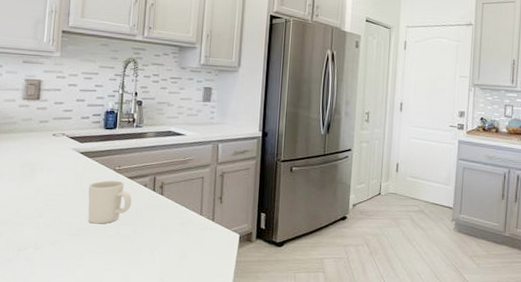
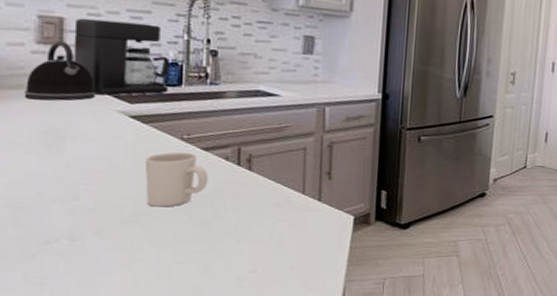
kettle: none [12,97,59,142] -> present [24,41,96,102]
coffee maker: none [45,80,109,137] -> present [74,18,170,95]

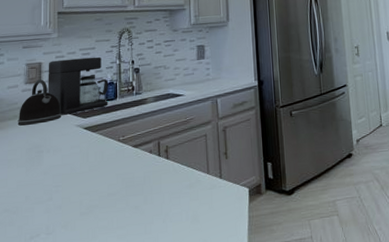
mug: present [144,152,208,207] -> none [94,150,139,199]

